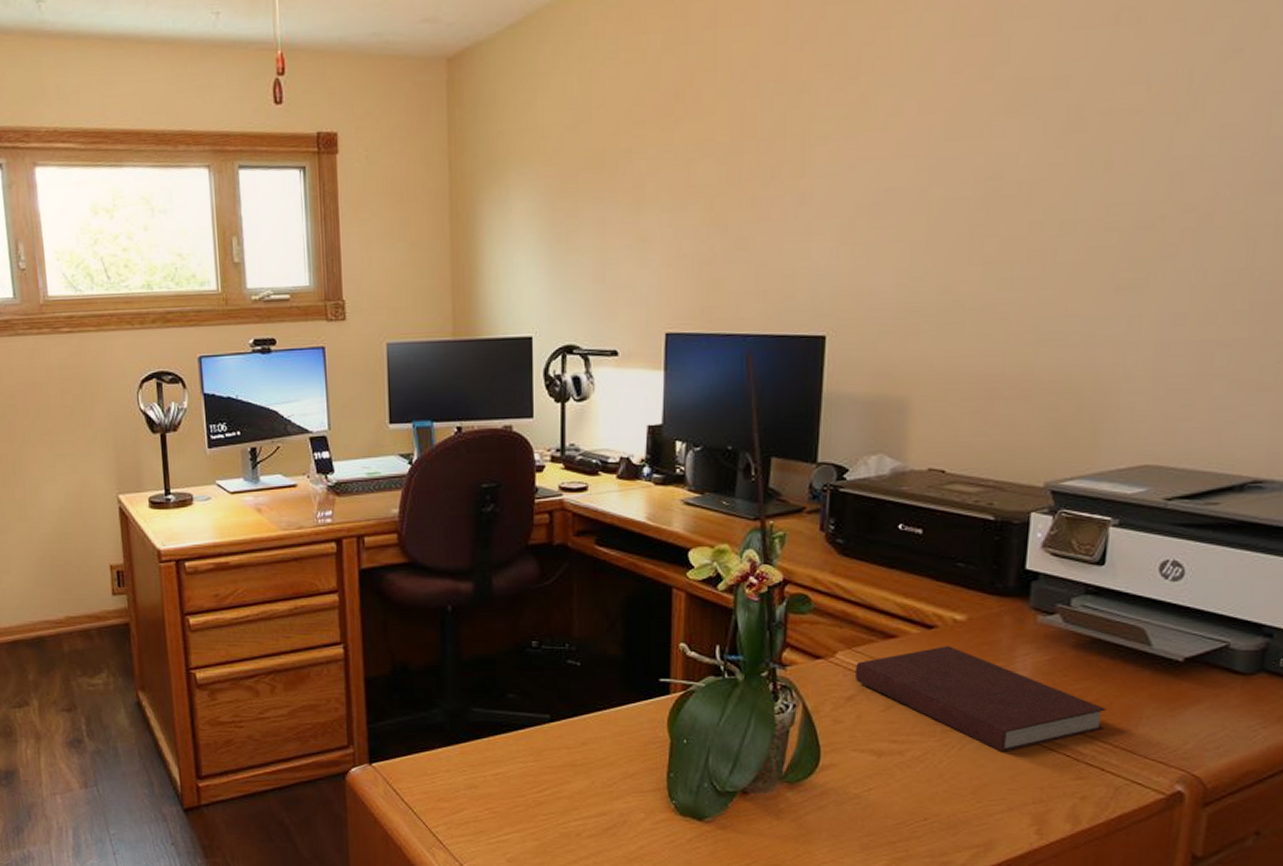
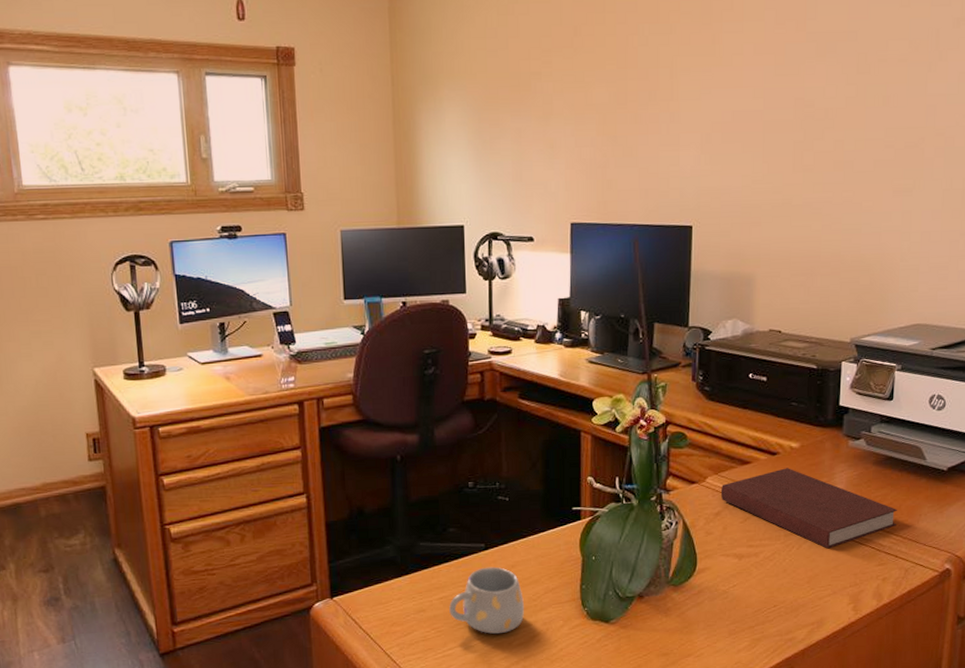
mug: none [506,742,598,821] -> present [449,566,525,634]

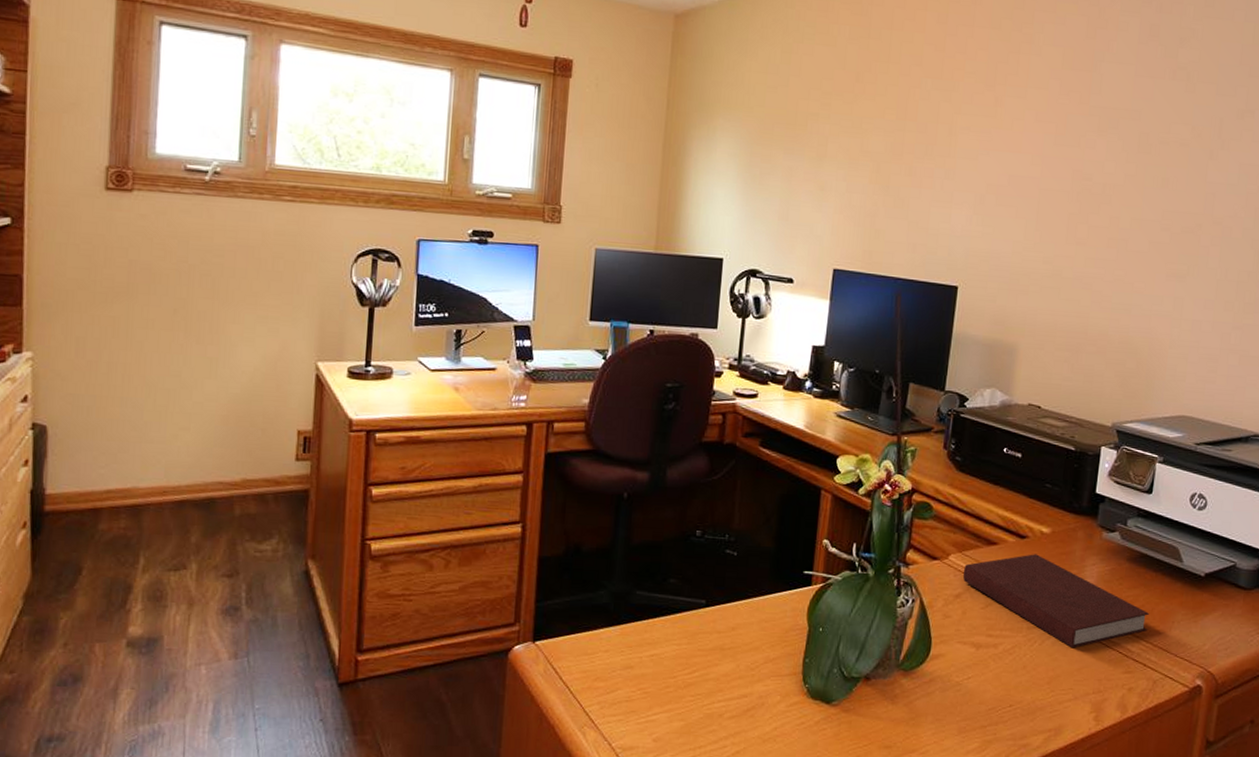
mug: present [449,566,525,634] -> none [659,626,741,703]

